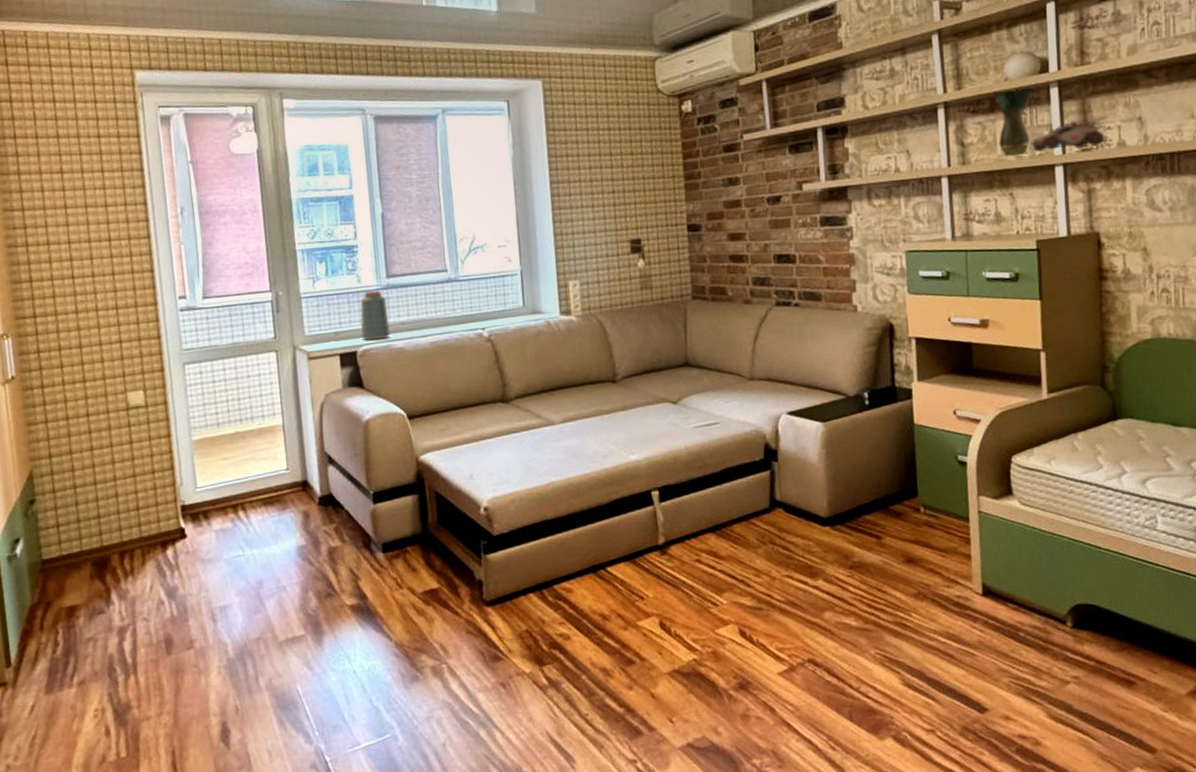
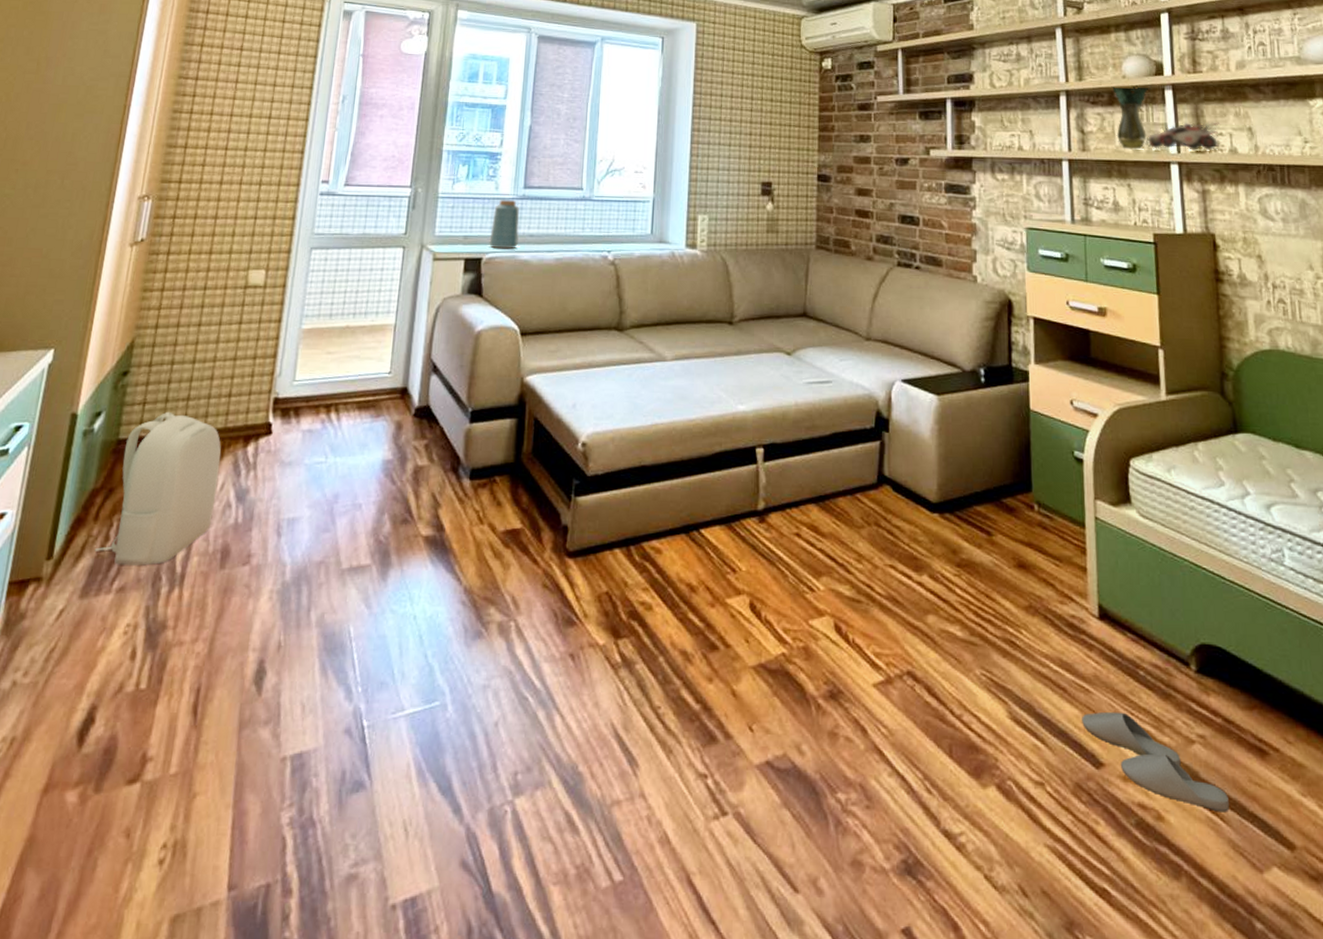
backpack: none [47,530,150,664] -> present [94,411,221,566]
slippers: none [968,667,1099,733] -> present [1082,711,1229,812]

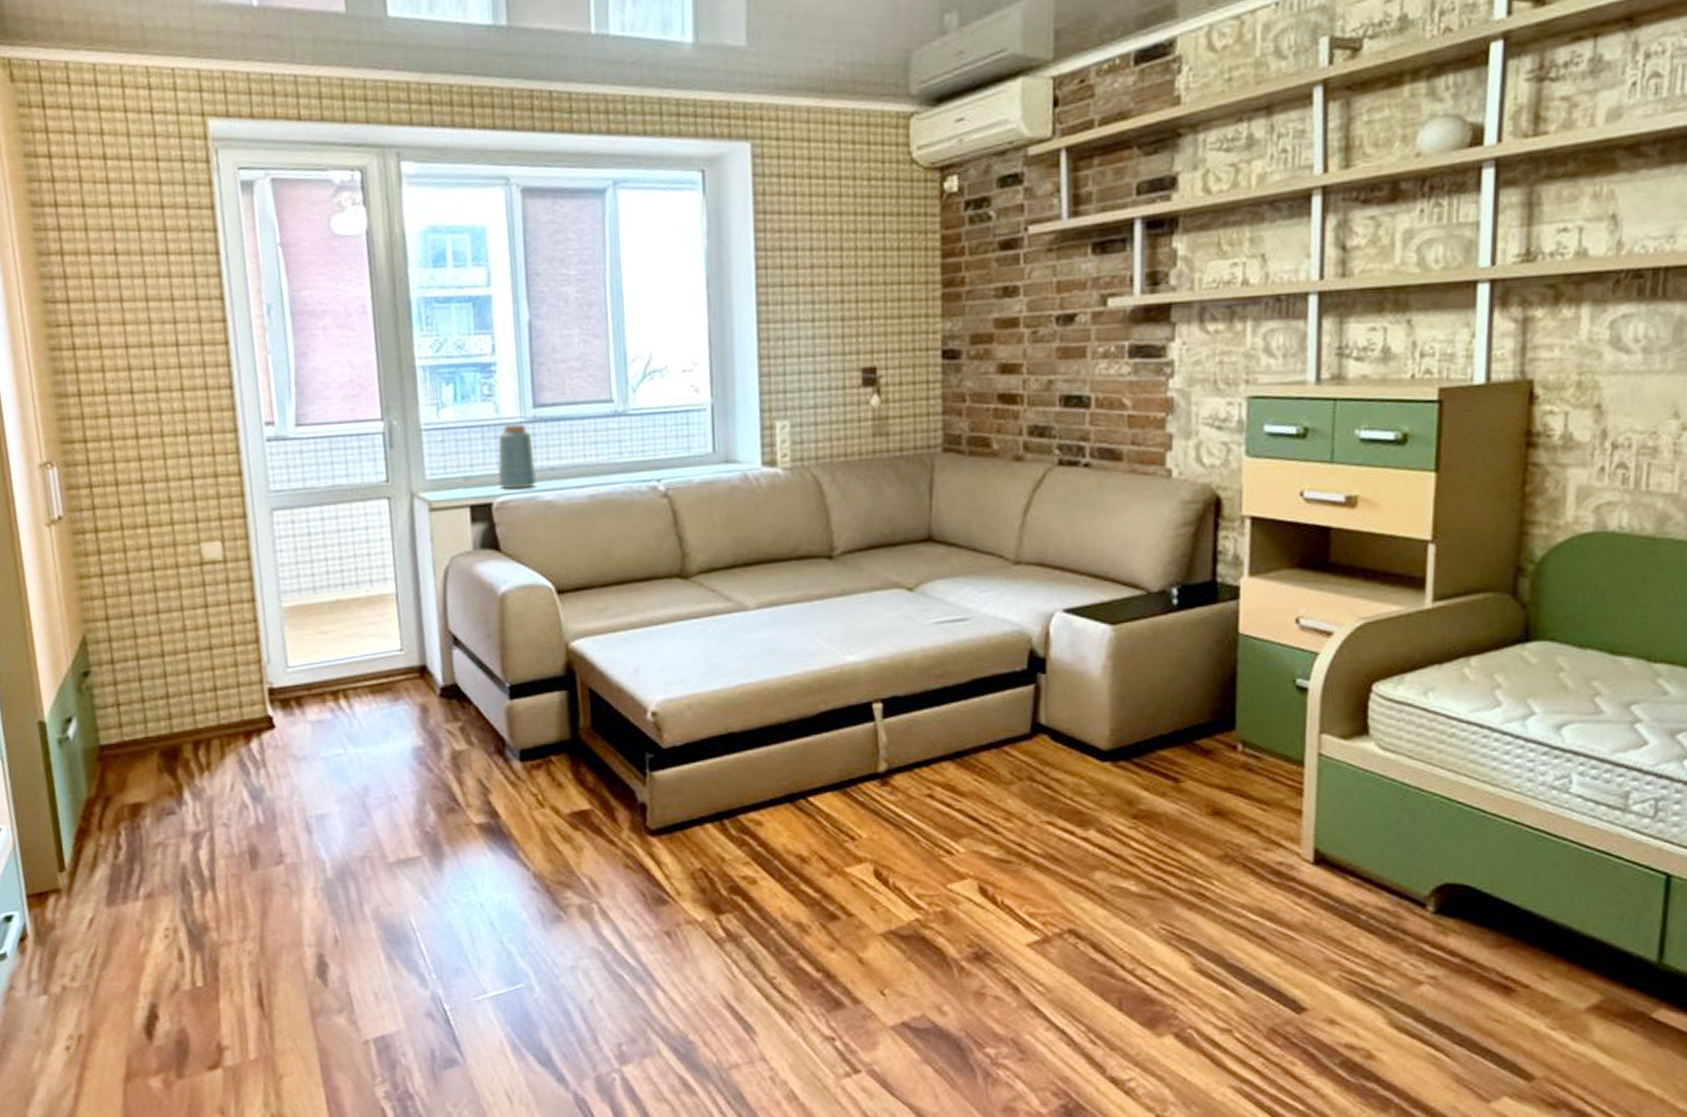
backpack: present [94,411,221,566] -> none [108,712,230,872]
slippers: present [1082,711,1229,812] -> none [1283,957,1458,1049]
vase: present [1112,85,1151,150] -> none [1396,166,1459,268]
toy car: present [1146,122,1219,151] -> none [1442,211,1565,263]

